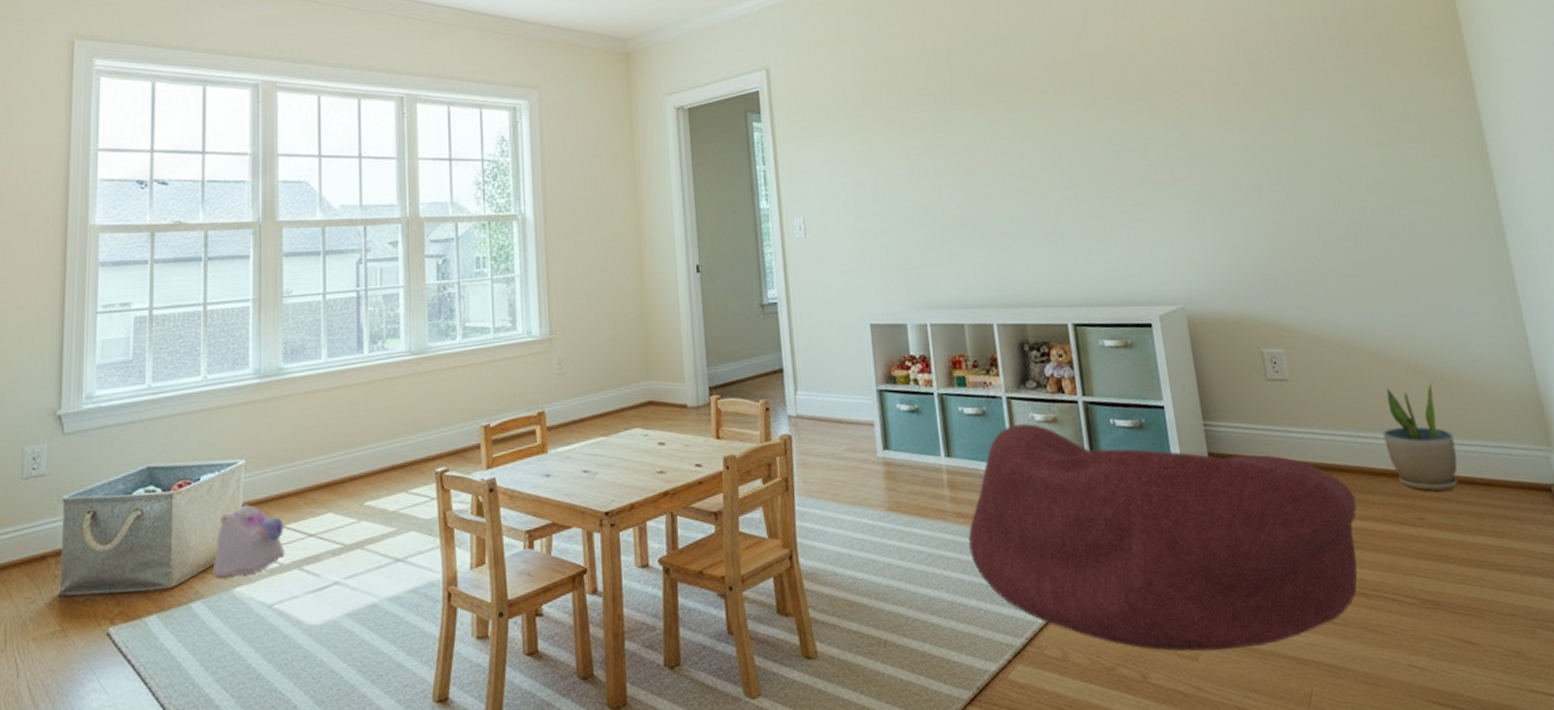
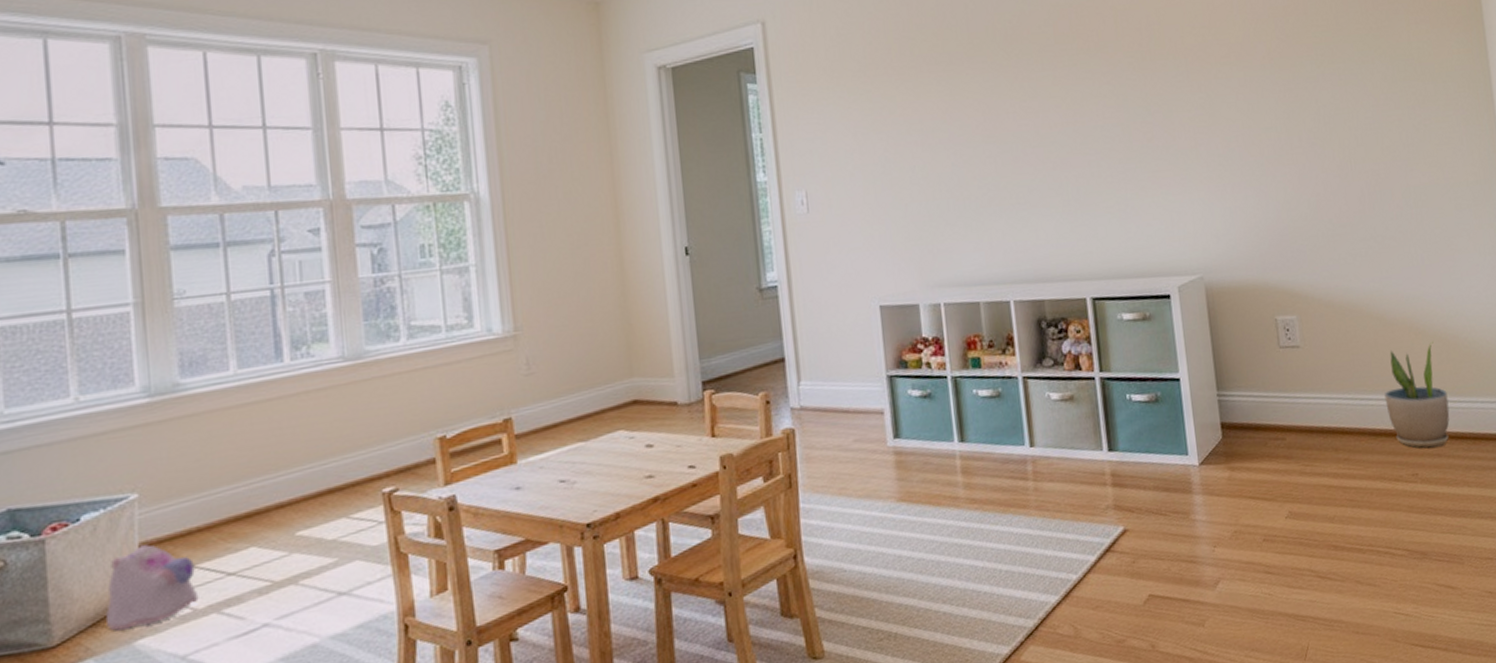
bean bag chair: present [968,424,1358,652] -> none [982,403,1357,620]

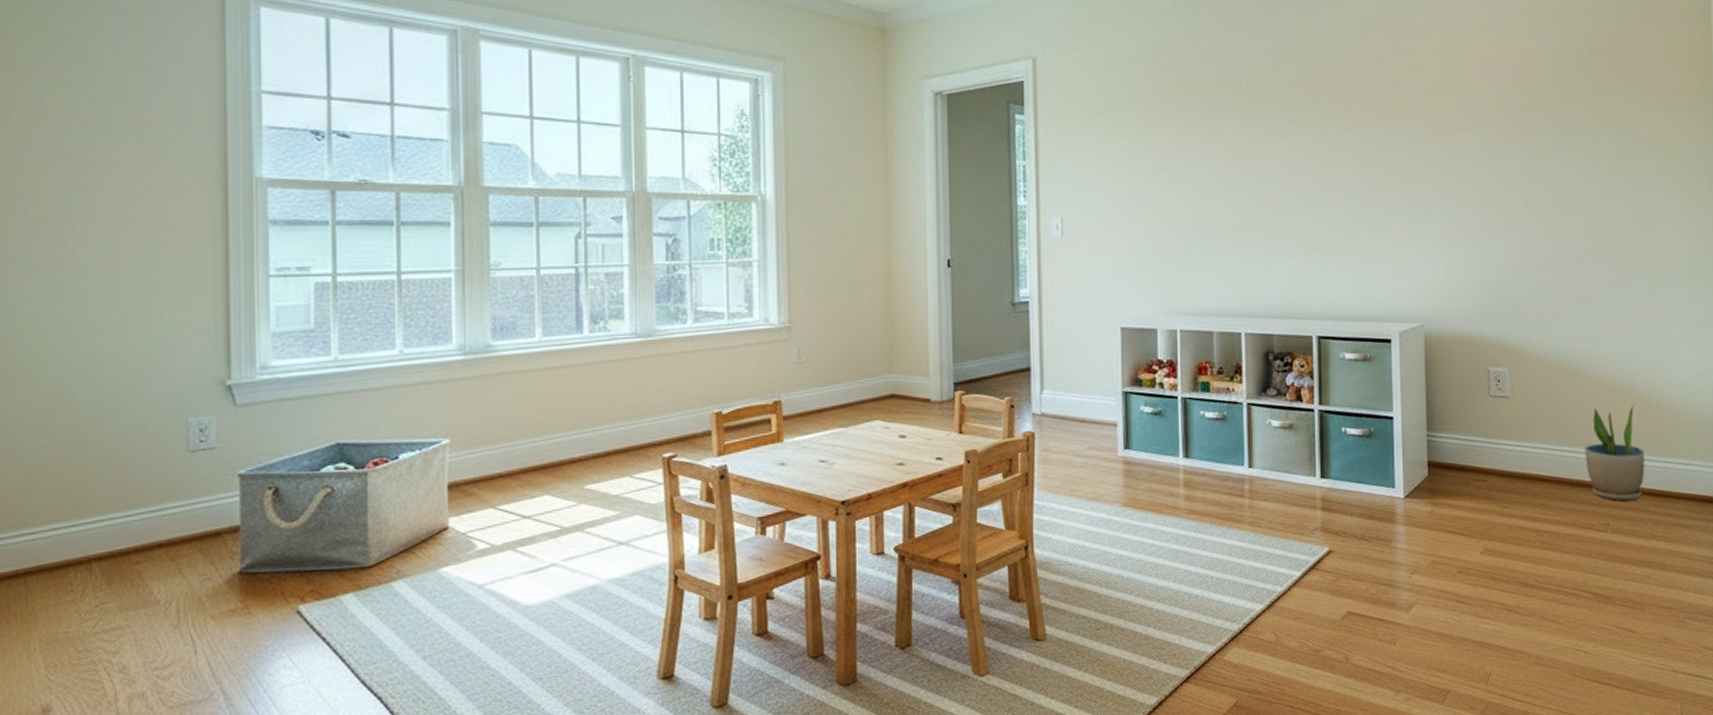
plush toy: present [106,544,199,631] -> none [417,485,497,558]

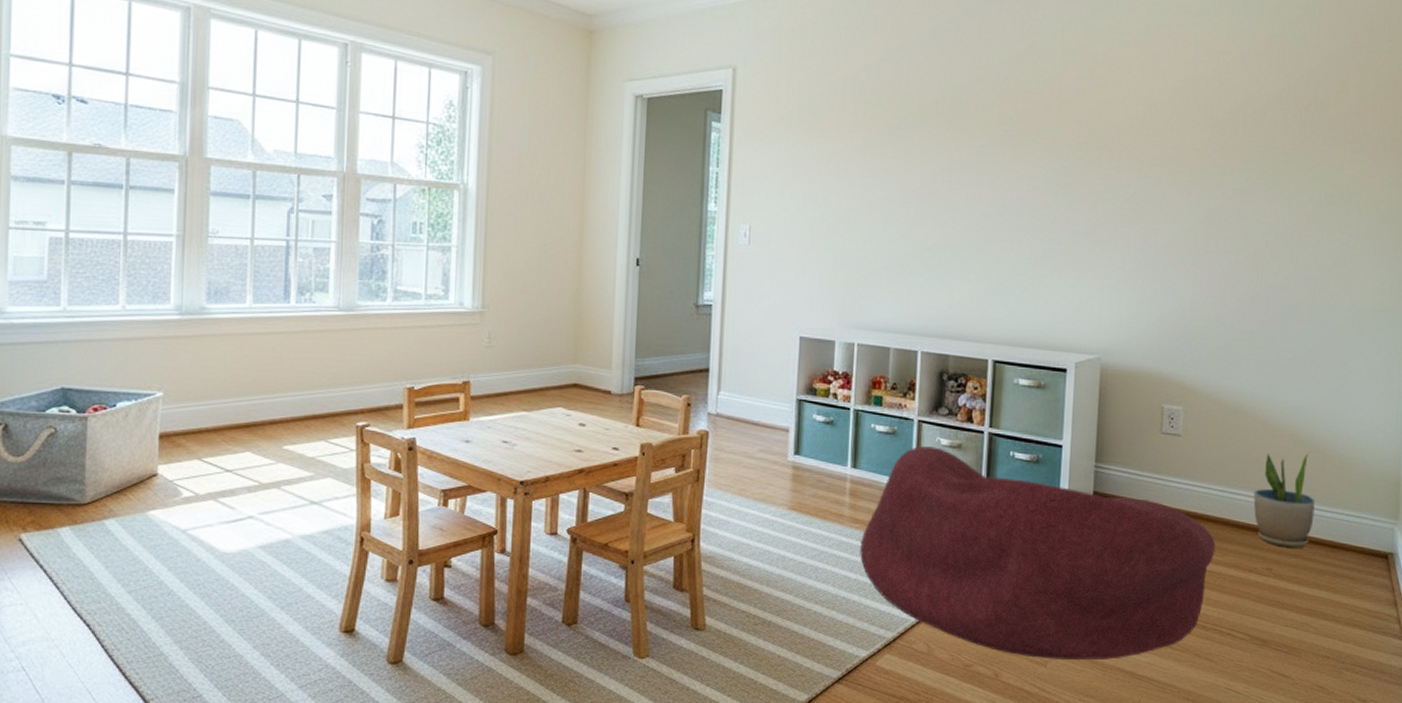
bean bag chair: none [1199,429,1552,637] -> present [860,446,1216,661]

